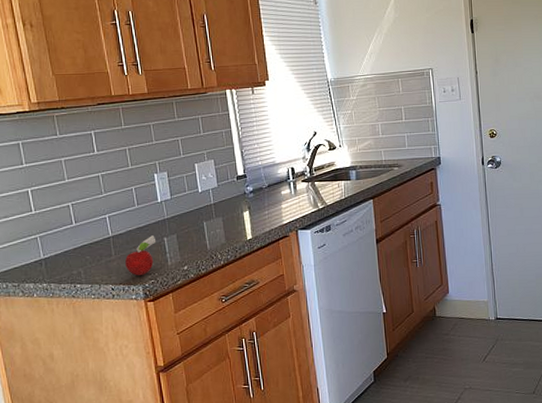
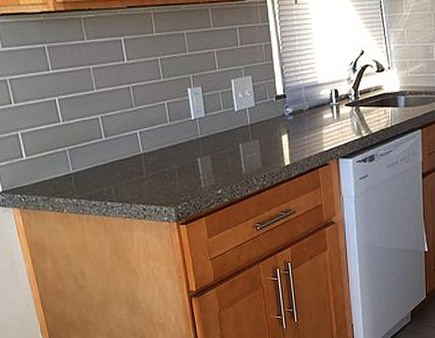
fruit: present [125,235,157,275] -> none [157,155,190,196]

